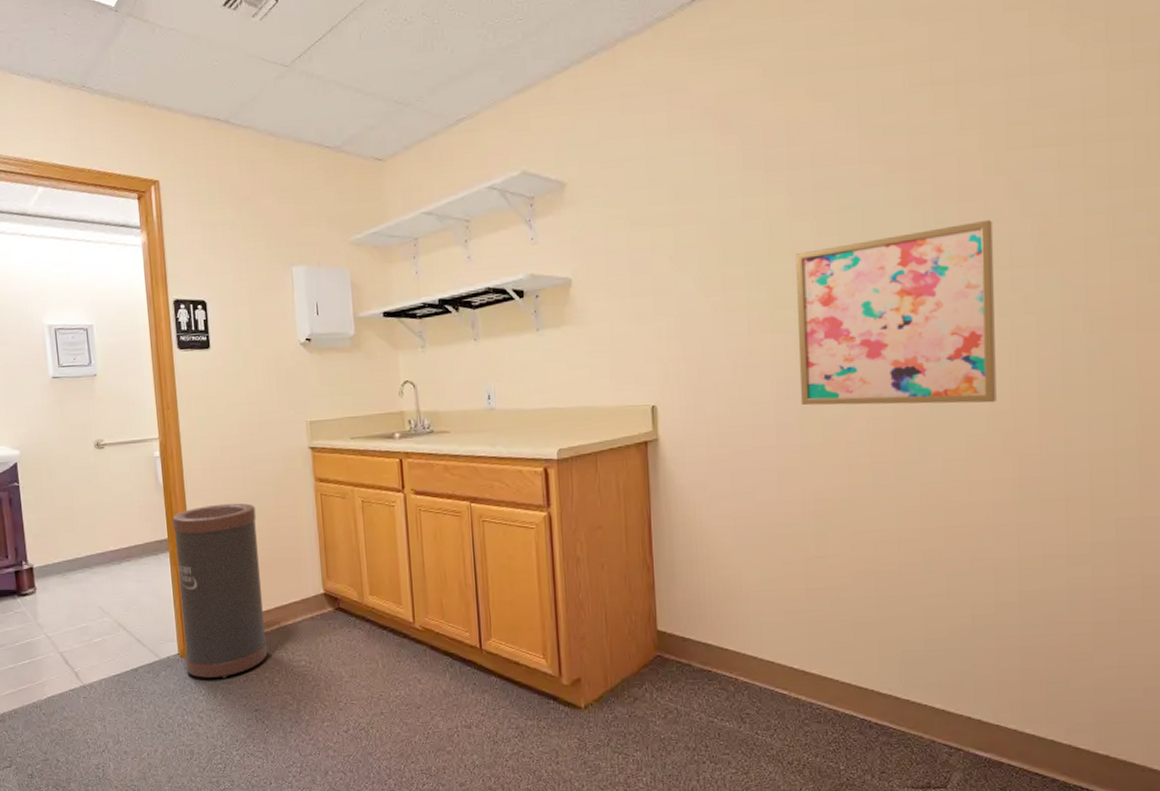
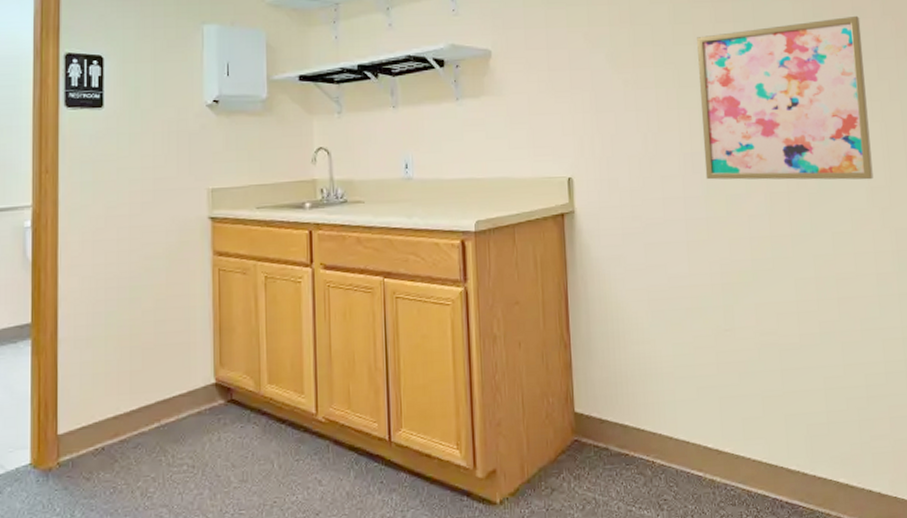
trash can: present [172,503,267,679] -> none [38,280,142,493]

